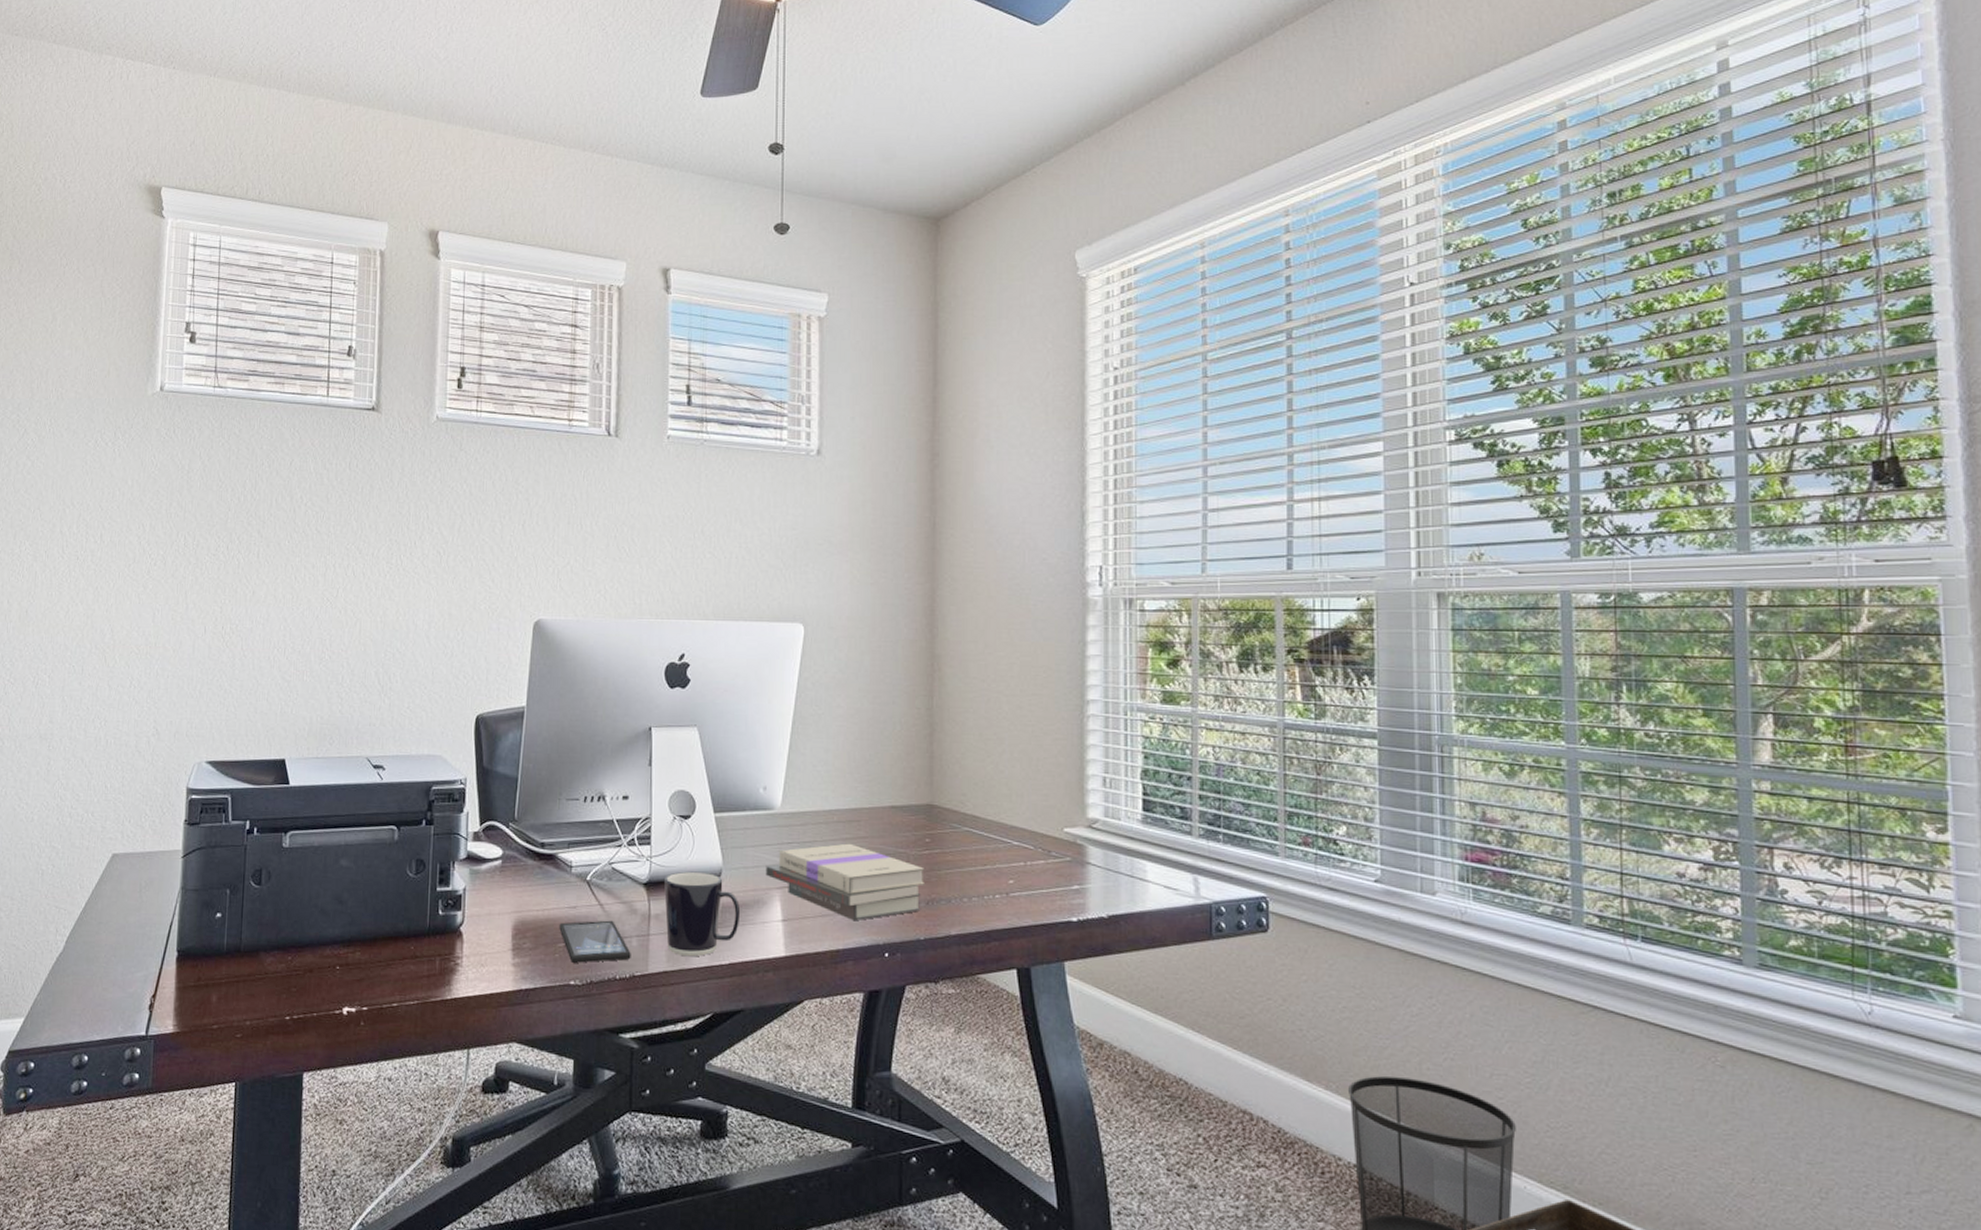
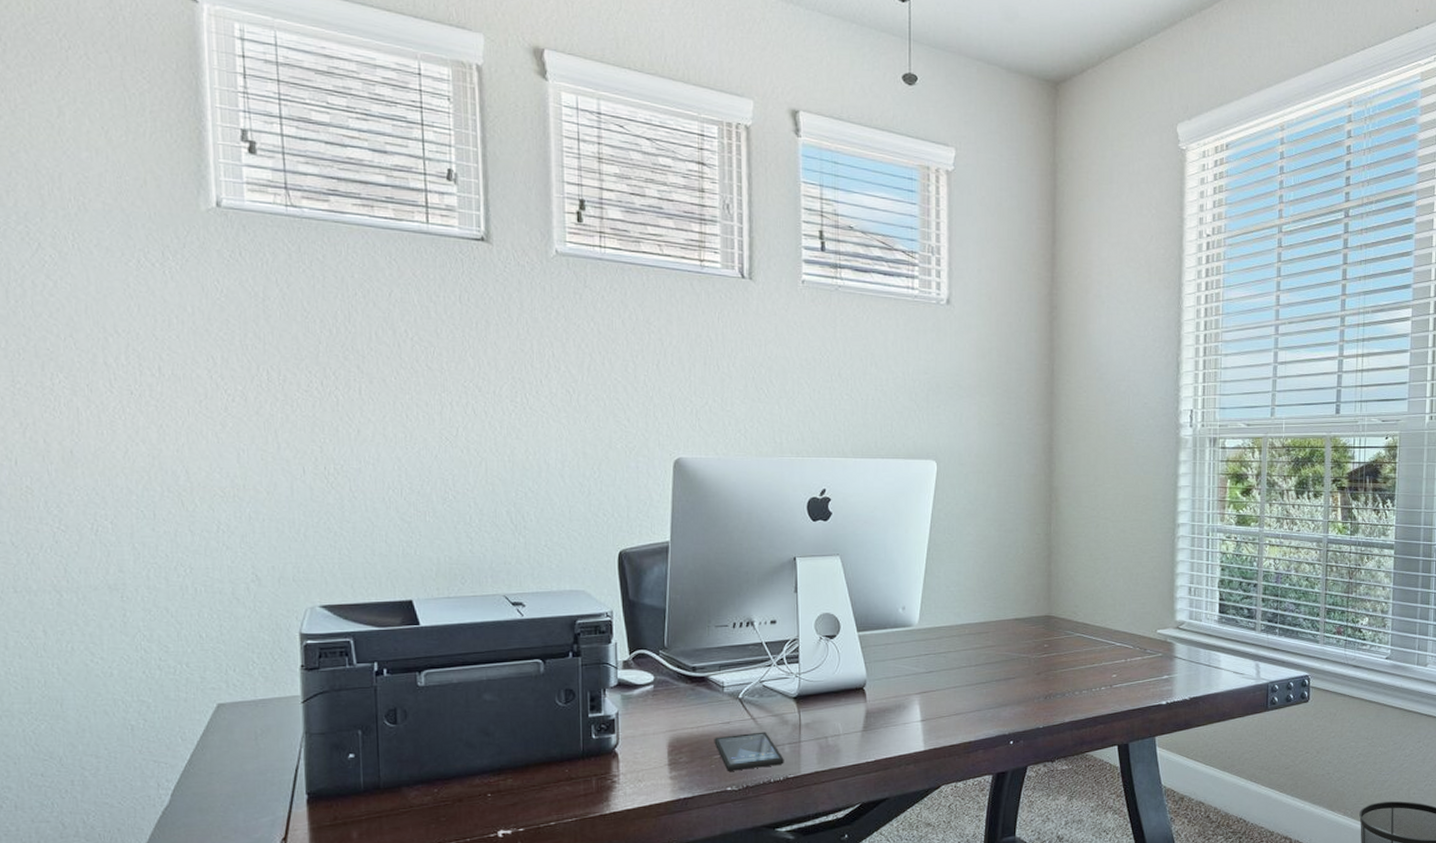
mug: present [664,871,741,957] -> none [813,684,884,758]
books: present [765,843,924,921] -> none [905,652,1043,717]

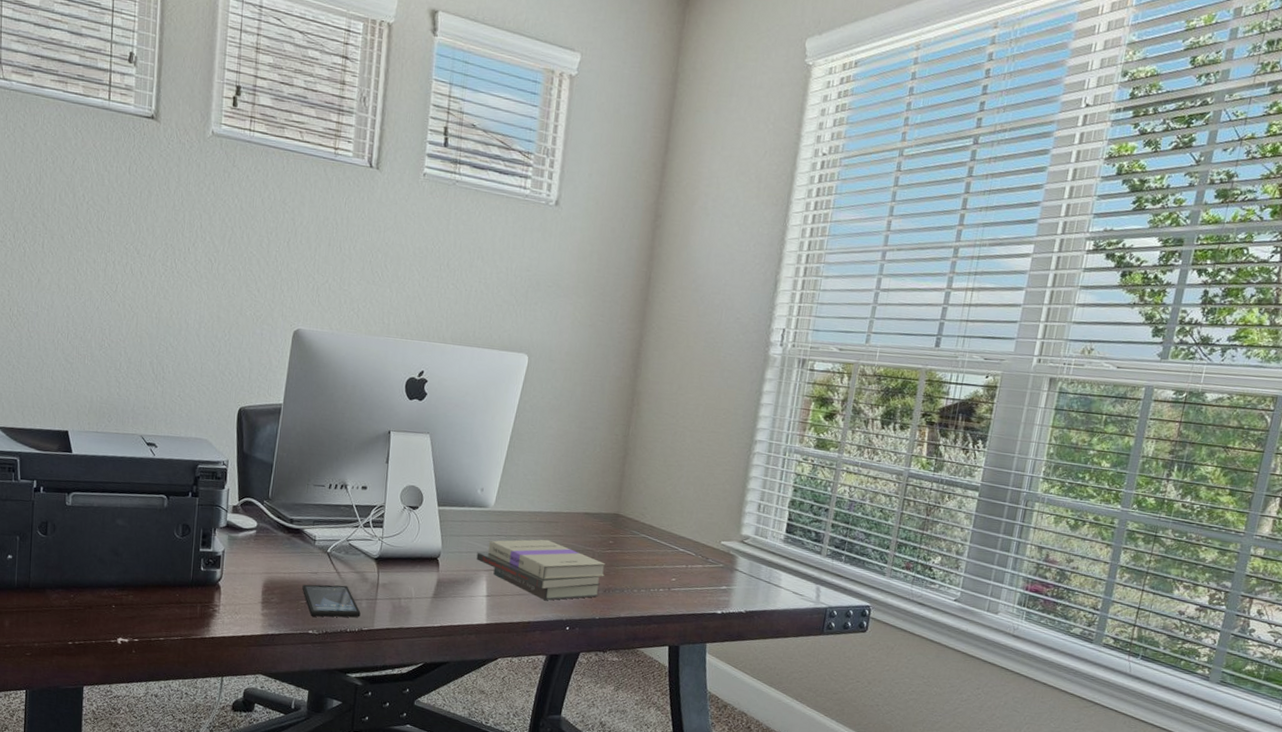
books: none [905,652,1043,717] -> present [476,539,606,601]

